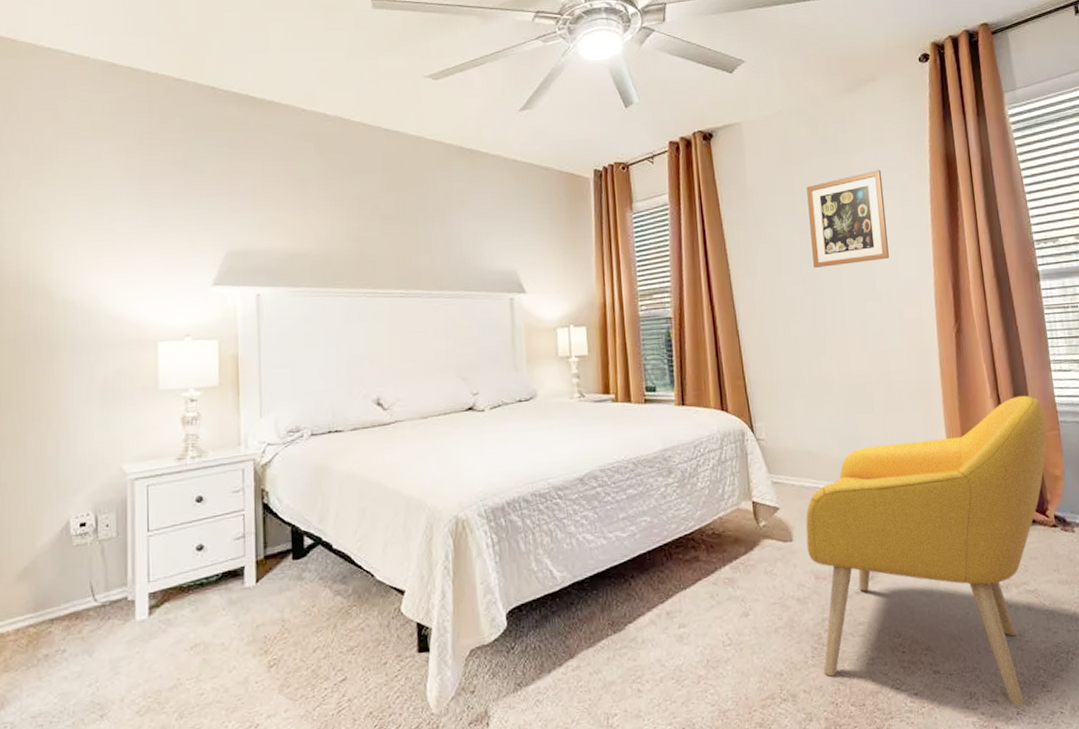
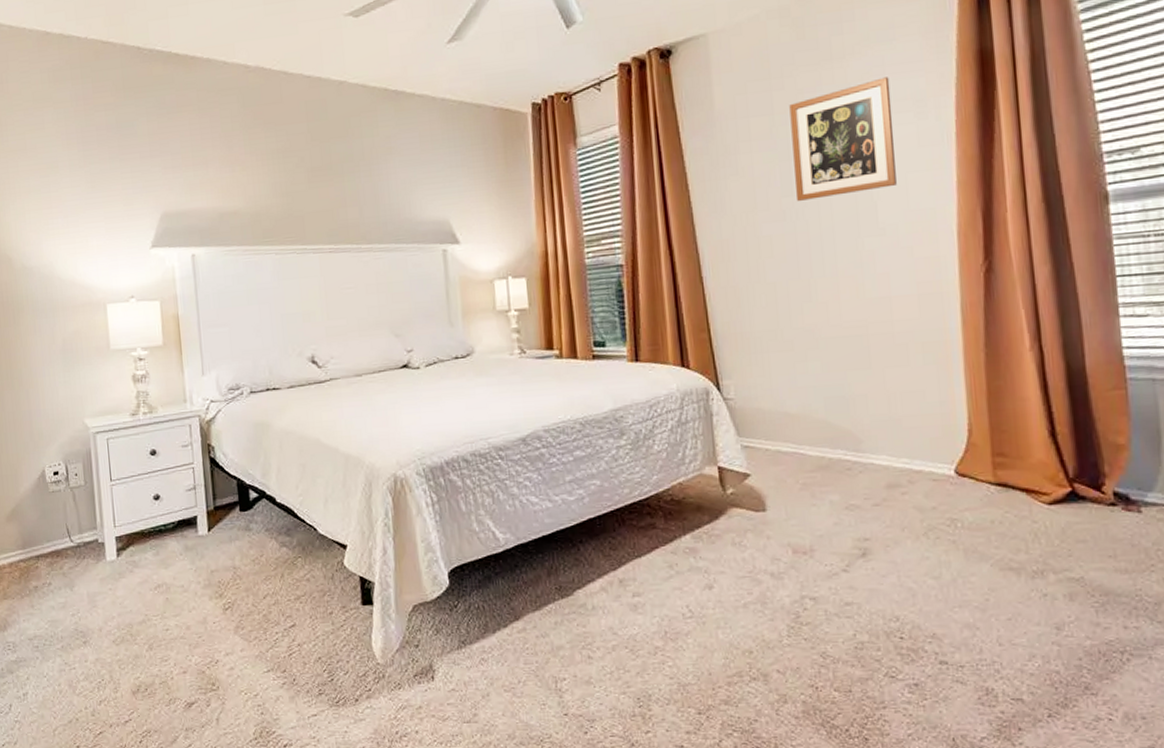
armchair: present [806,395,1047,706] -> none [782,346,1108,708]

